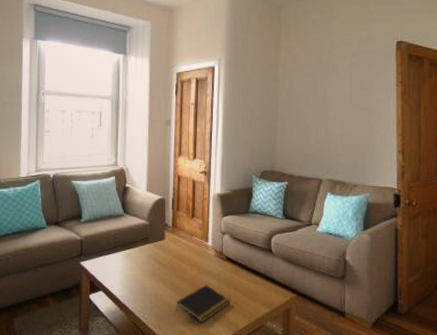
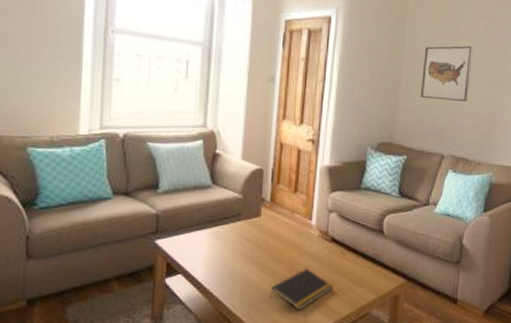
wall art: none [296,82,341,130] -> present [420,46,474,101]

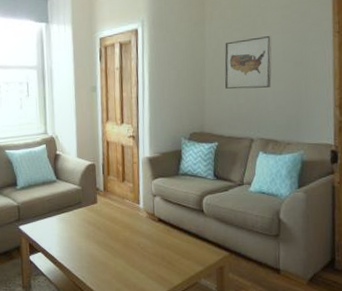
notepad: present [271,269,334,310] -> none [112,245,164,280]

